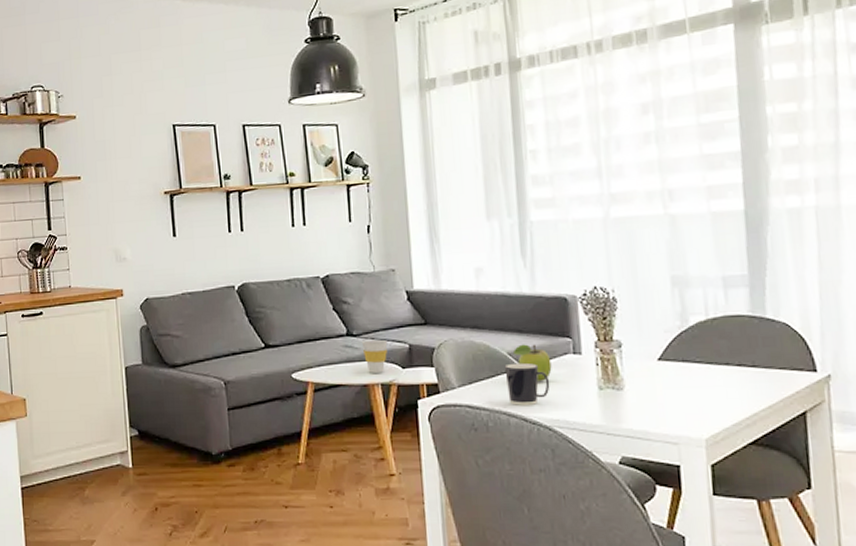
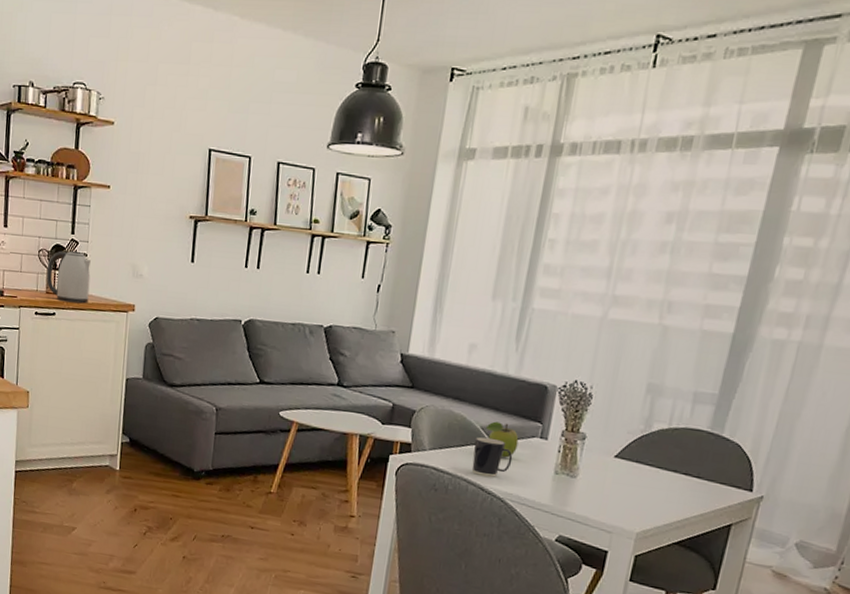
kettle: none [28,246,75,300] -> present [46,250,91,304]
cup: present [361,339,388,374] -> none [349,392,374,426]

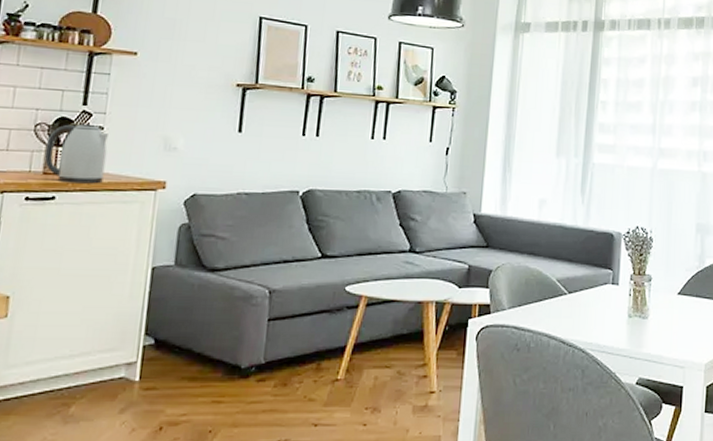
mug: present [471,436,513,477] -> none [551,289,589,328]
fruit: present [485,421,519,458] -> none [561,272,593,307]

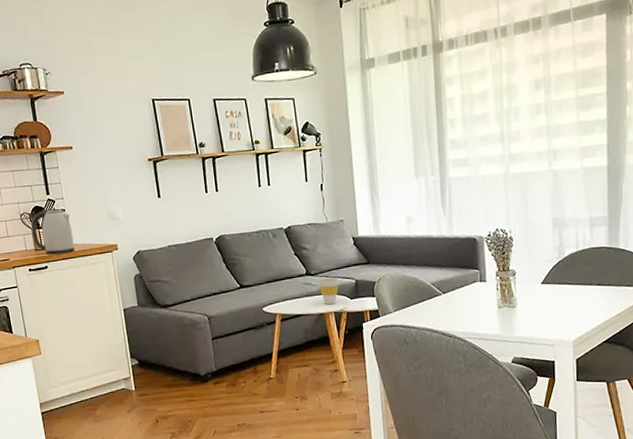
cup: none [423,257,449,292] -> present [318,277,339,305]

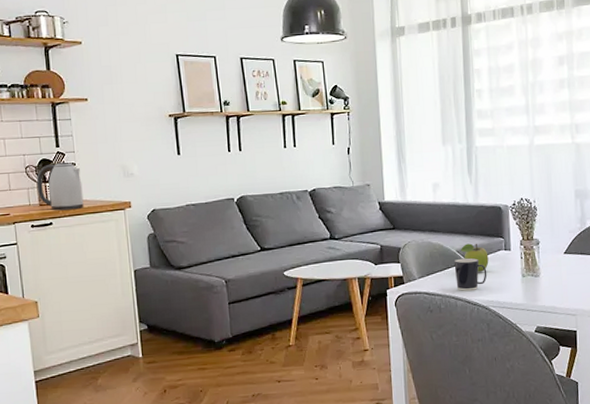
cup: present [318,277,339,305] -> none [342,242,364,270]
mug: none [428,290,463,323] -> present [454,257,487,291]
fruit: none [435,275,464,304] -> present [460,243,489,272]

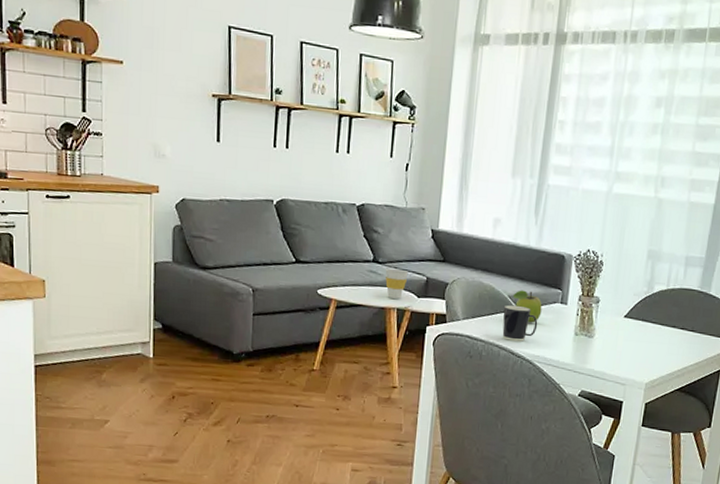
kettle: present [36,162,84,211] -> none [56,129,107,186]
cup: none [342,242,364,270] -> present [385,268,409,300]

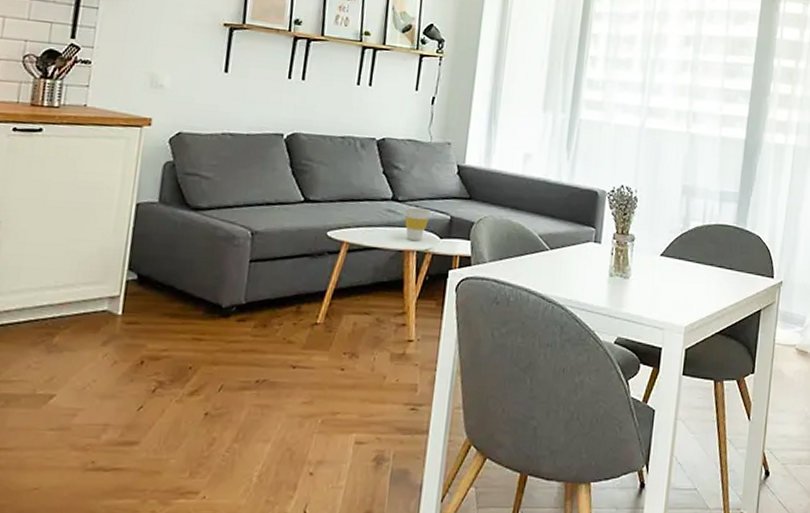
mug: present [502,304,538,342] -> none [532,244,571,285]
fruit: present [512,290,542,323] -> none [543,228,575,264]

